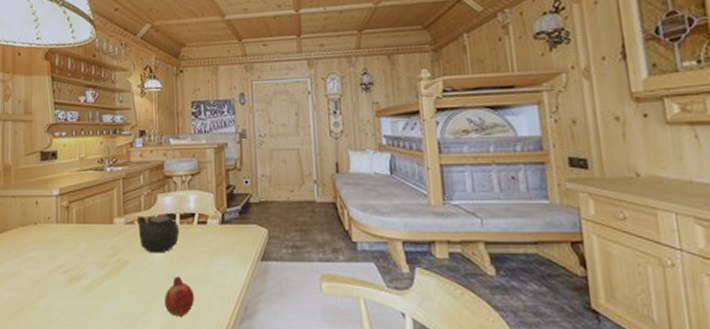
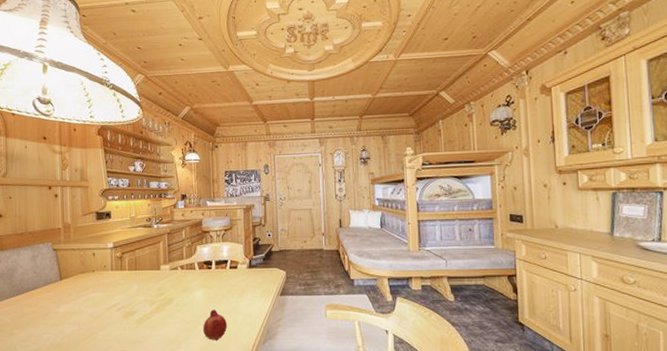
teapot: present [137,215,180,253] -> none [180,262,215,292]

